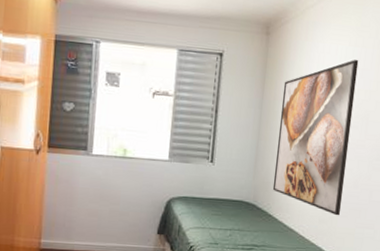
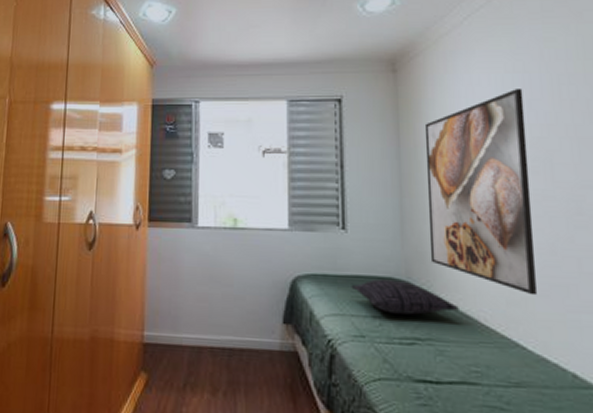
pillow: none [212,201,287,229] -> present [351,279,459,315]

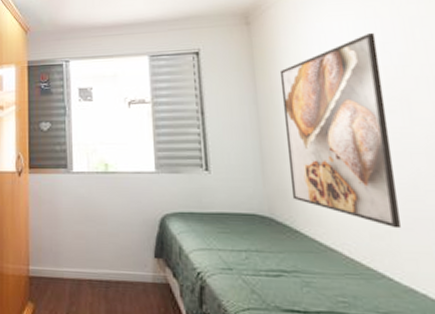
pillow: present [351,279,459,315] -> none [216,216,323,249]

